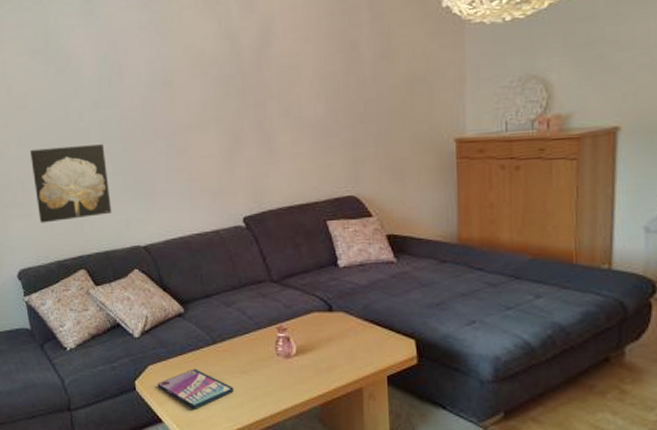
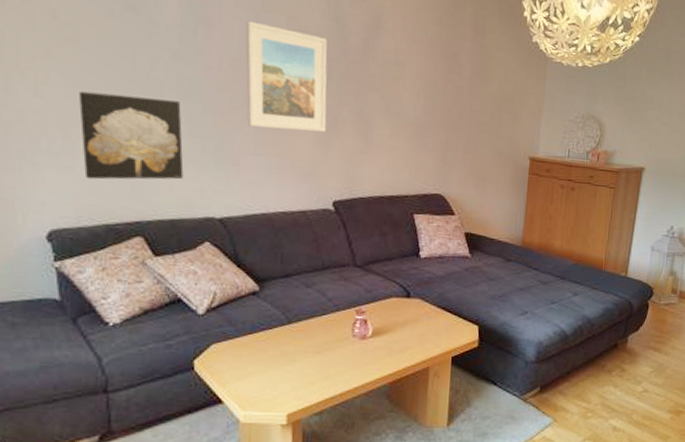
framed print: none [149,57,230,156] -> present [245,20,328,132]
video game case: present [157,368,234,409] -> none [220,348,305,389]

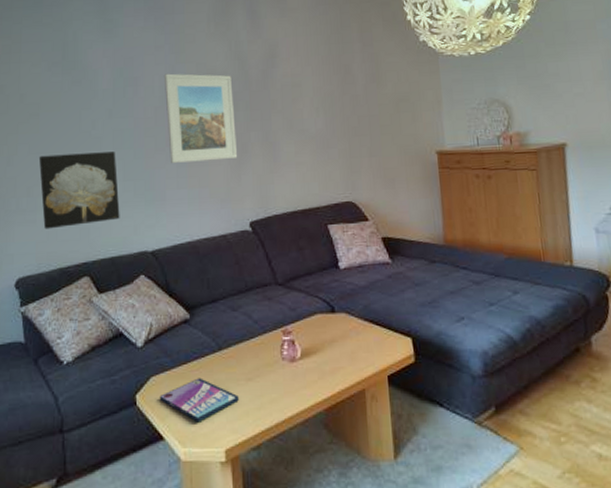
video game case: none [220,348,305,389] -> present [159,377,239,423]

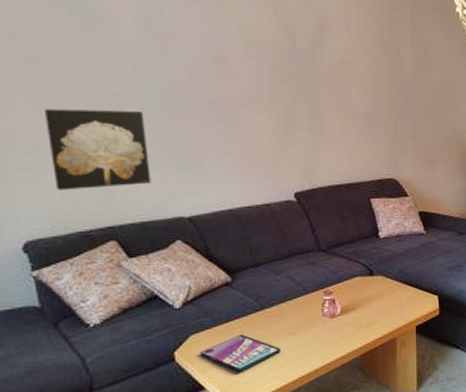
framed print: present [163,73,238,163] -> none [199,32,283,131]

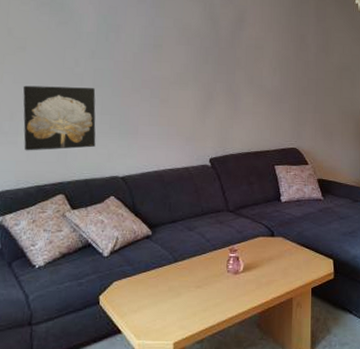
video game case: present [200,334,281,373] -> none [120,284,188,320]

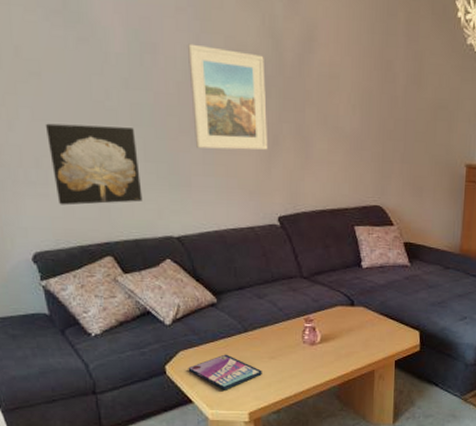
video game case: none [120,284,188,320] -> present [188,354,262,390]
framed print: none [144,25,204,104] -> present [187,43,268,150]

